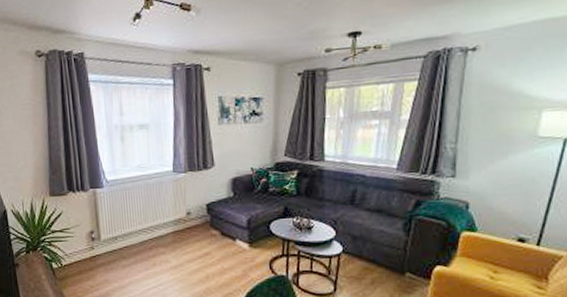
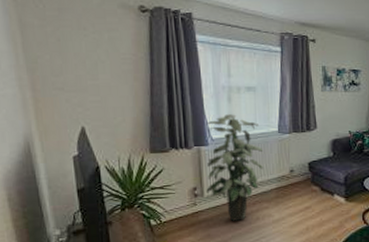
indoor plant: none [101,154,159,266] -> present [206,114,264,221]

